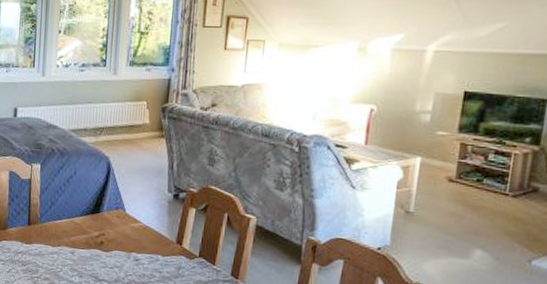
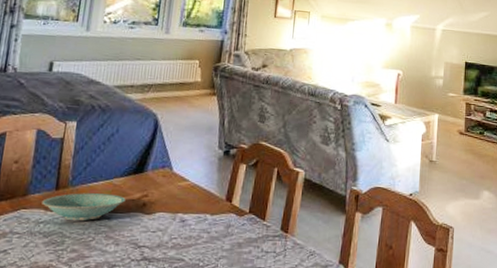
bowl: none [18,229,86,254] -> present [42,193,126,220]

